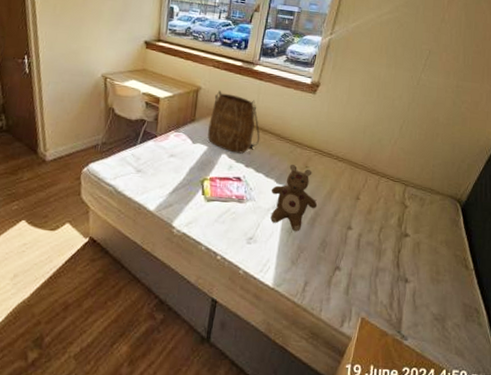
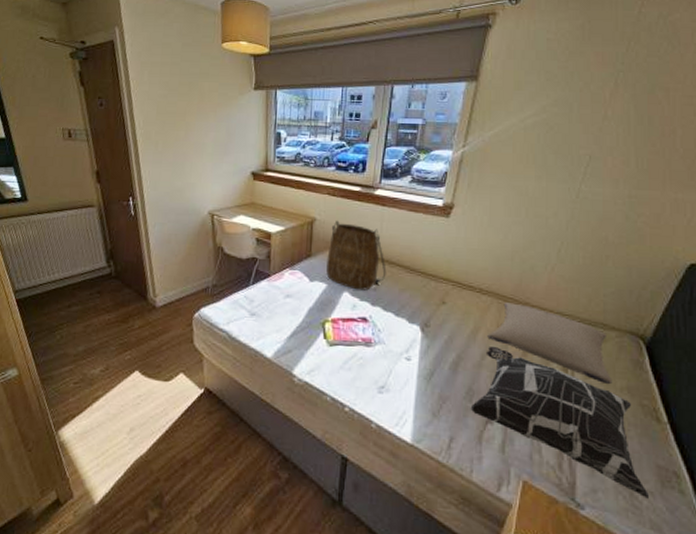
stuffed bear: present [270,165,318,232] -> none [402,301,460,379]
decorative pillow: none [323,204,456,330] -> present [470,346,649,499]
pillow: none [340,169,435,239] -> present [487,303,613,385]

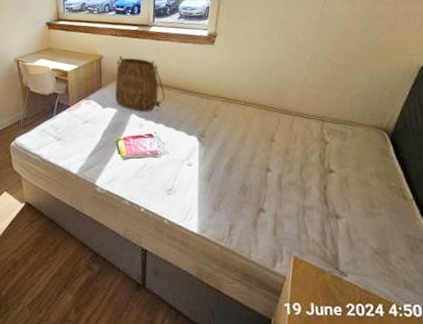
decorative pillow: present [470,346,649,499] -> none [245,148,401,263]
pillow: present [487,303,613,385] -> none [254,111,363,172]

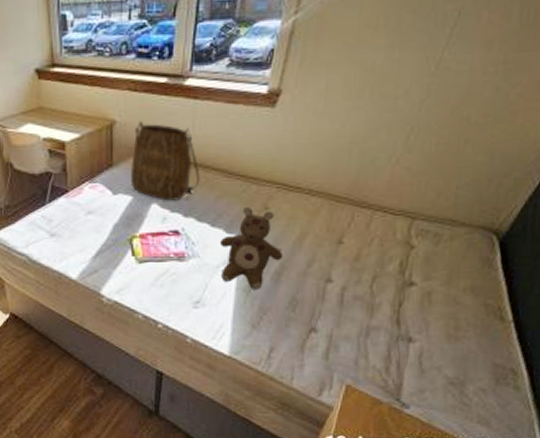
stuffed bear: none [183,116,232,179] -> present [219,207,284,291]

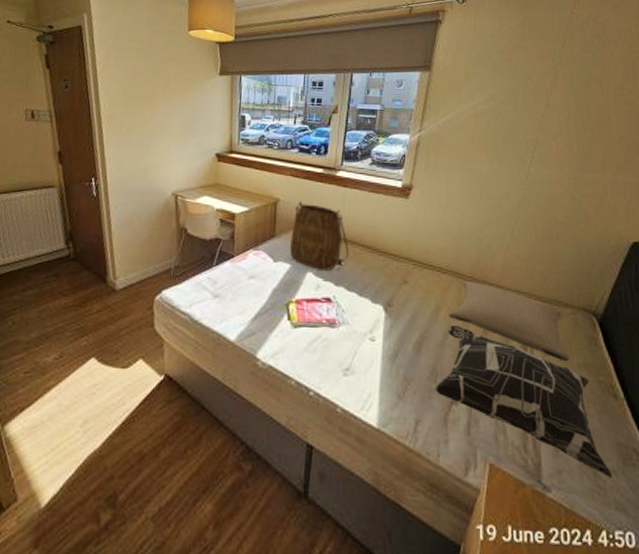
stuffed bear: present [219,207,284,291] -> none [366,280,423,360]
decorative pillow: none [293,252,480,396] -> present [435,324,612,478]
pillow: none [315,203,455,286] -> present [449,281,570,362]

